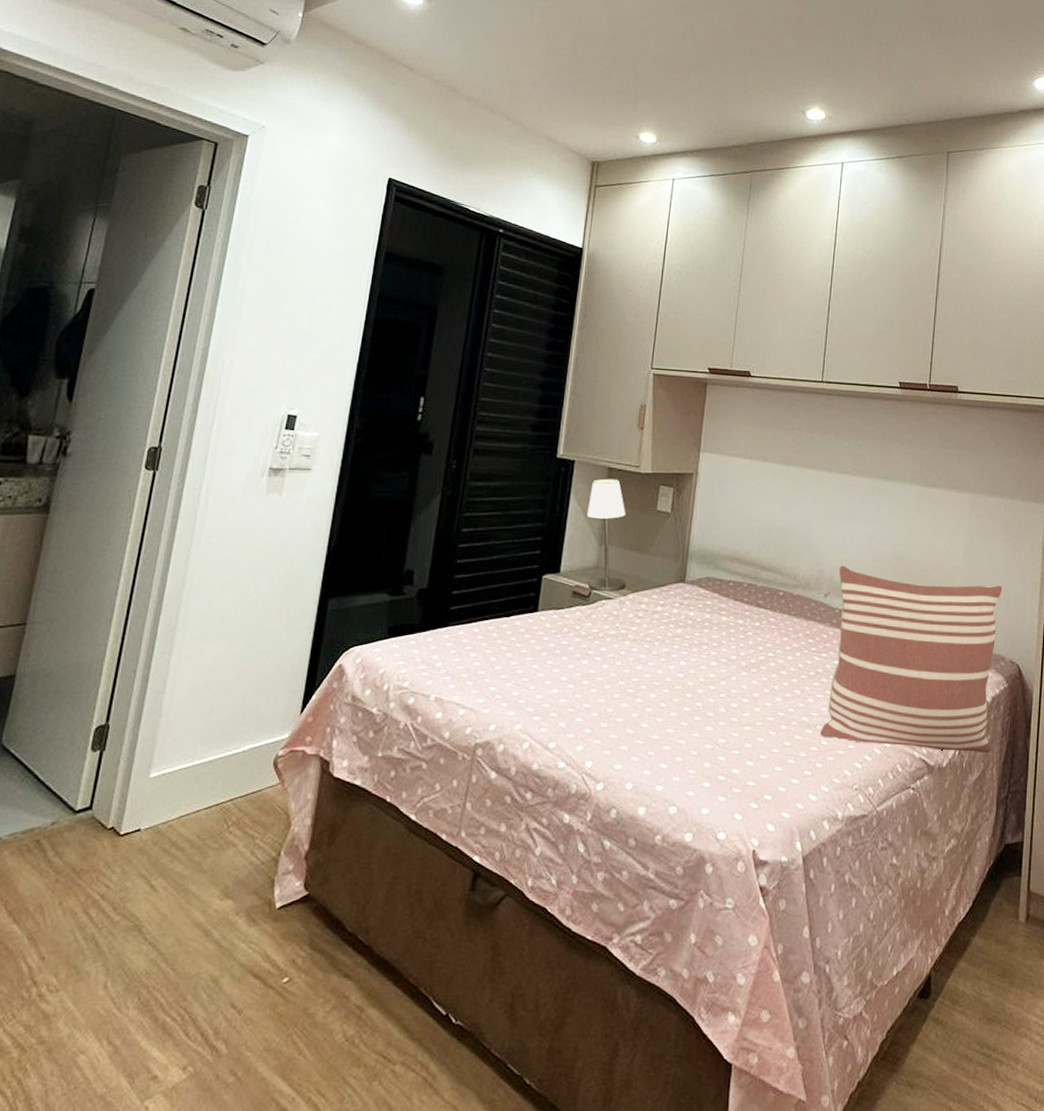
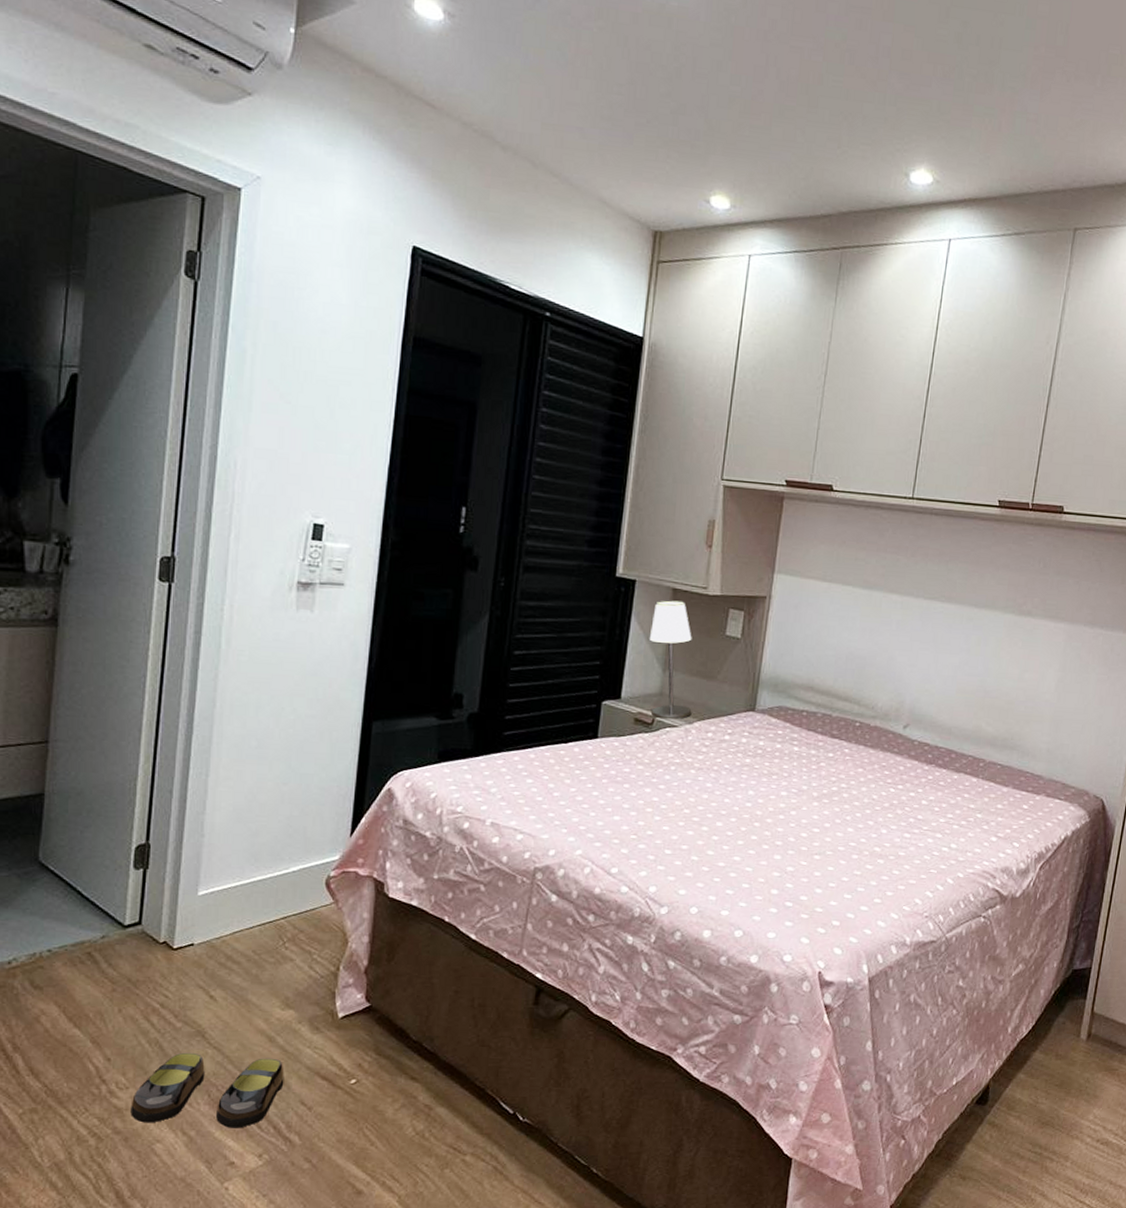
slippers: none [57,949,217,1036] -> present [130,1052,284,1128]
pillow: present [820,565,1003,754] -> none [892,696,1093,885]

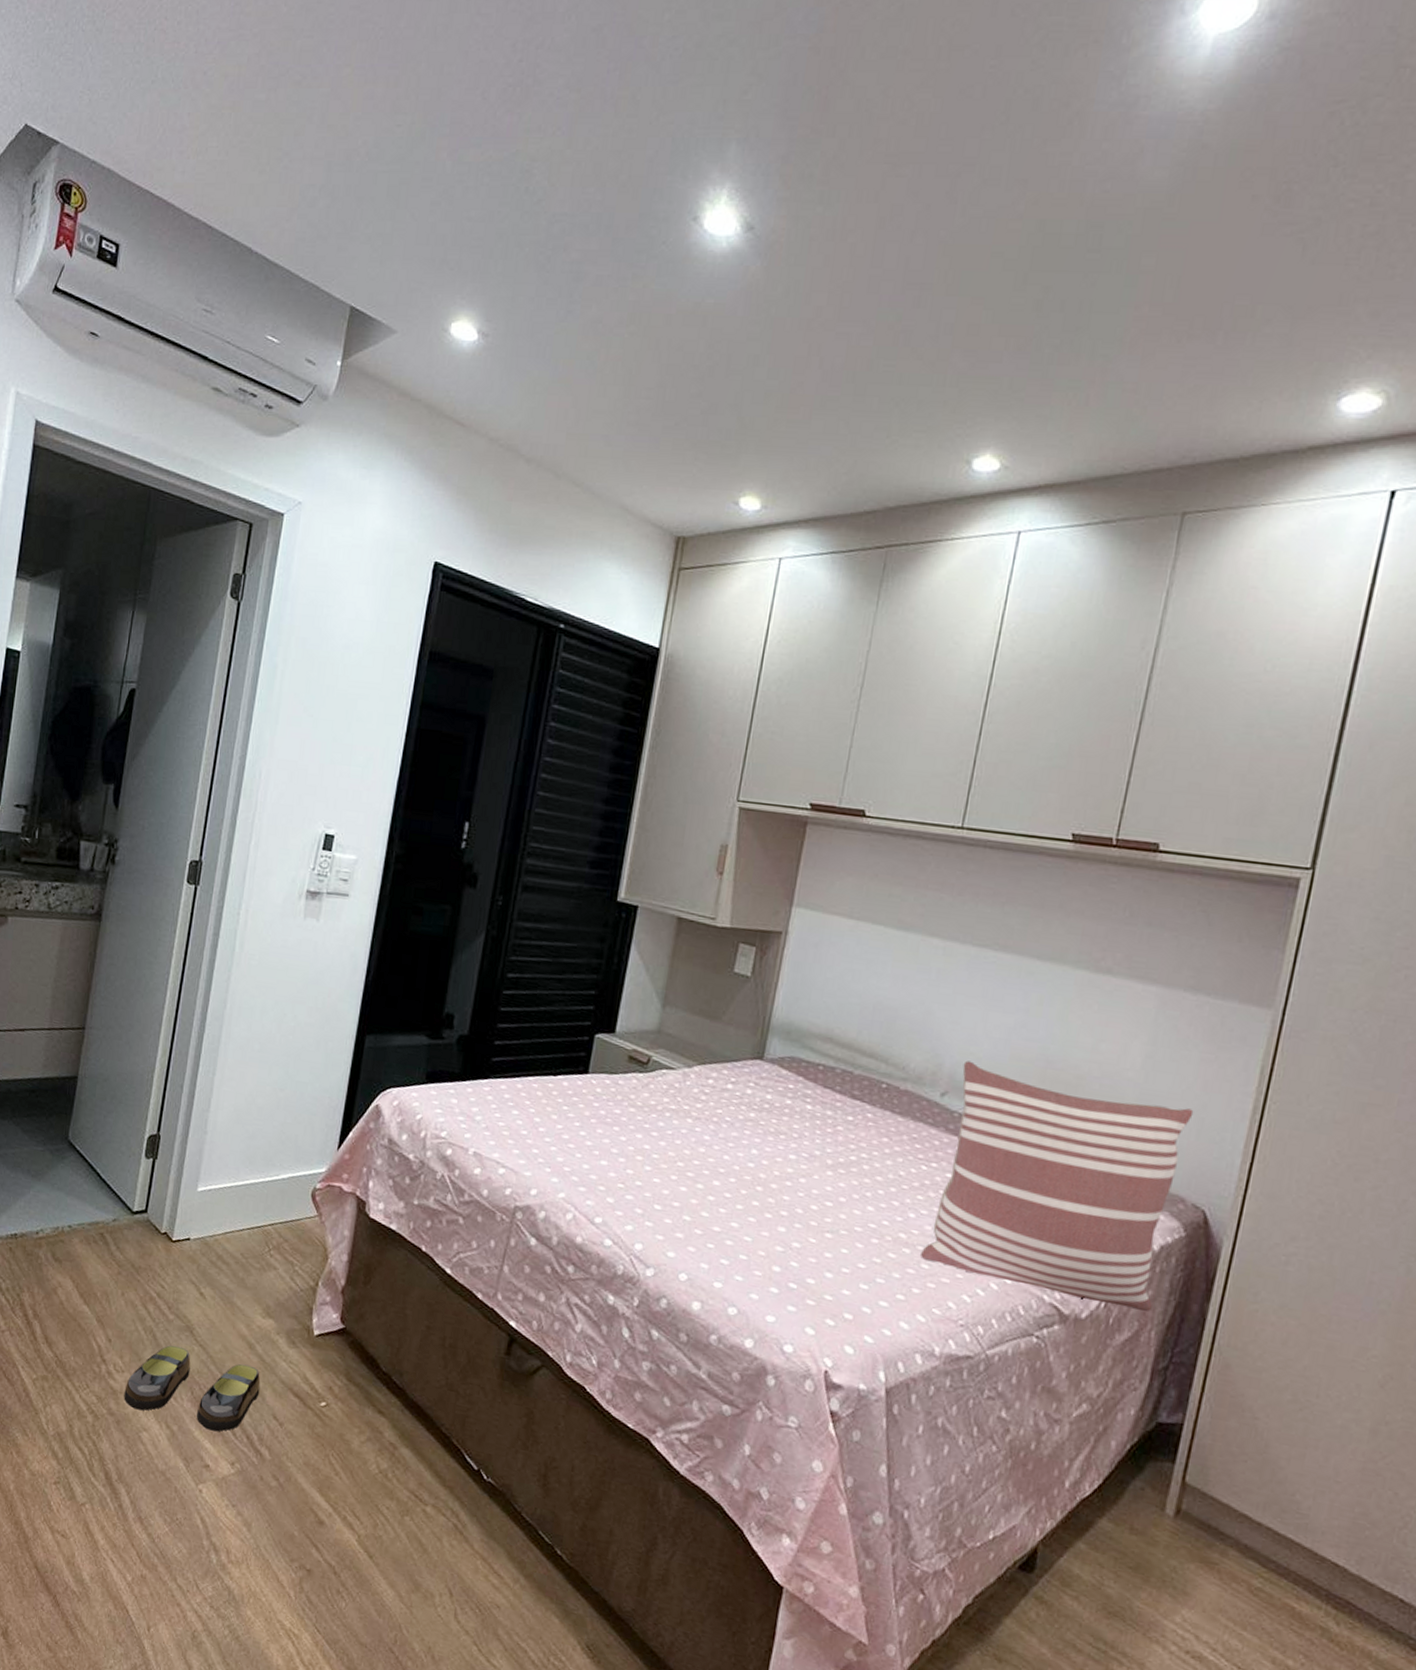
table lamp: present [649,600,692,720] -> none [647,929,696,1062]
pillow: none [892,696,1093,885] -> present [921,1060,1194,1312]

